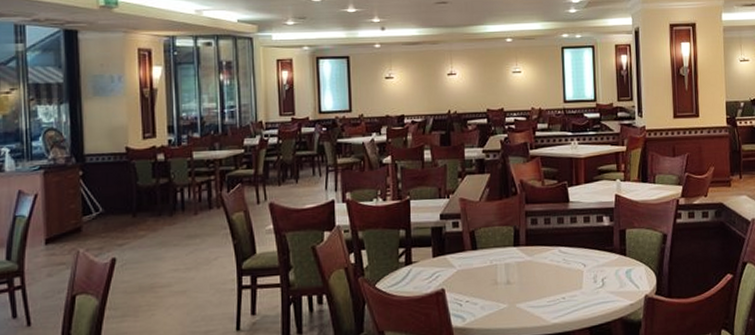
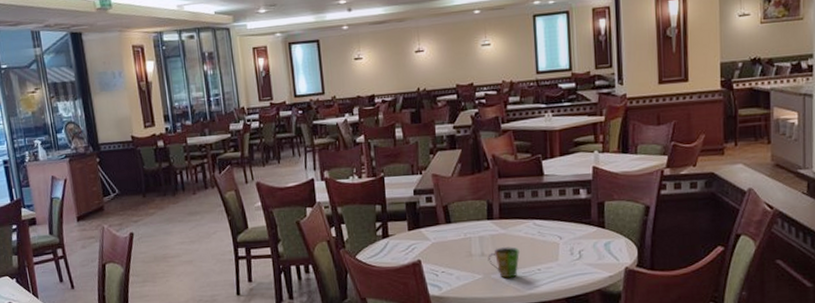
cup: none [513,274,545,308] -> present [487,247,520,278]

